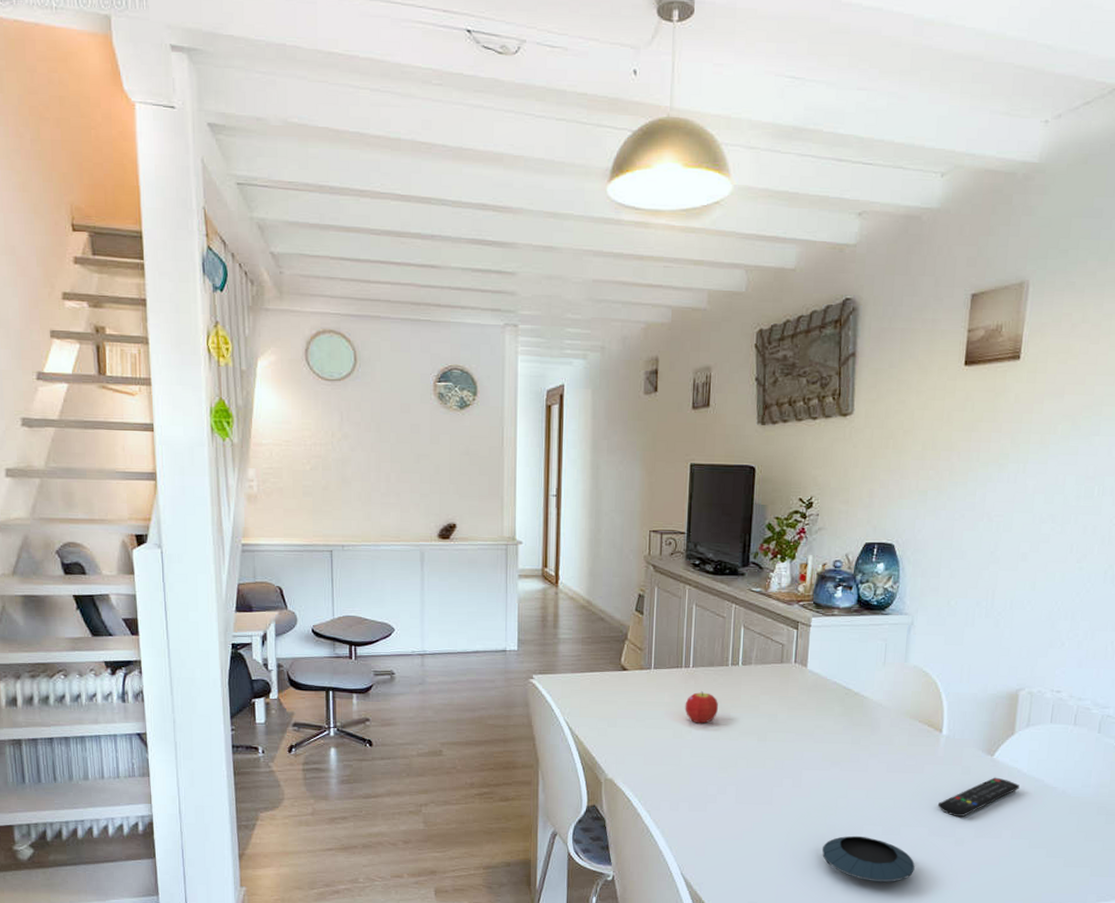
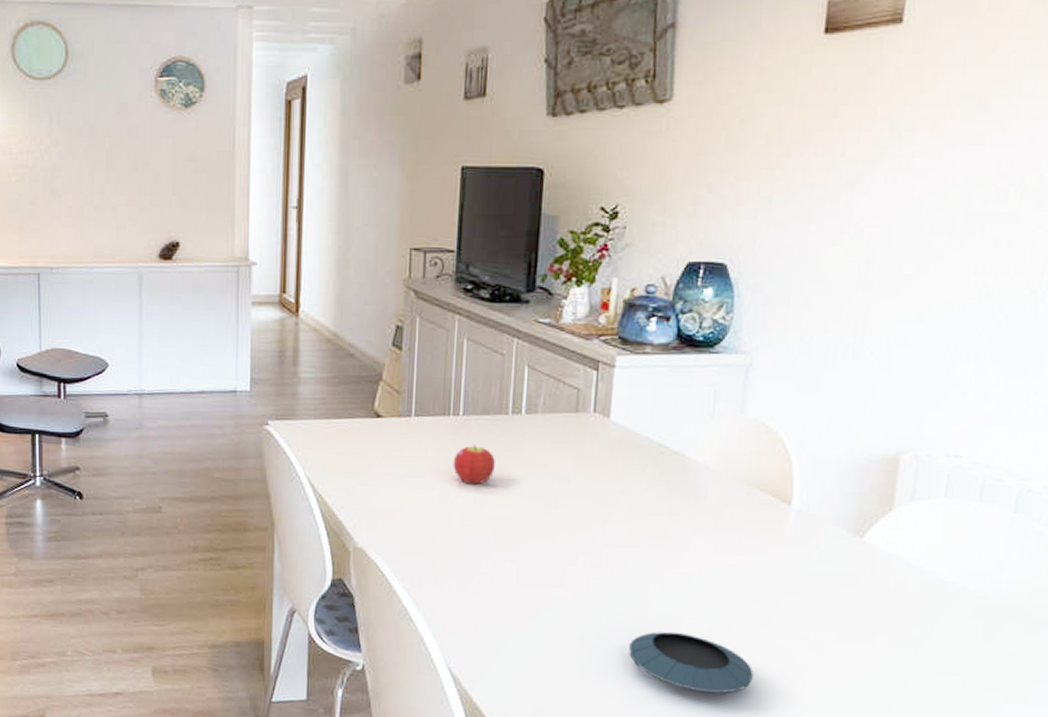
remote control: present [938,777,1020,818] -> none [786,565,900,615]

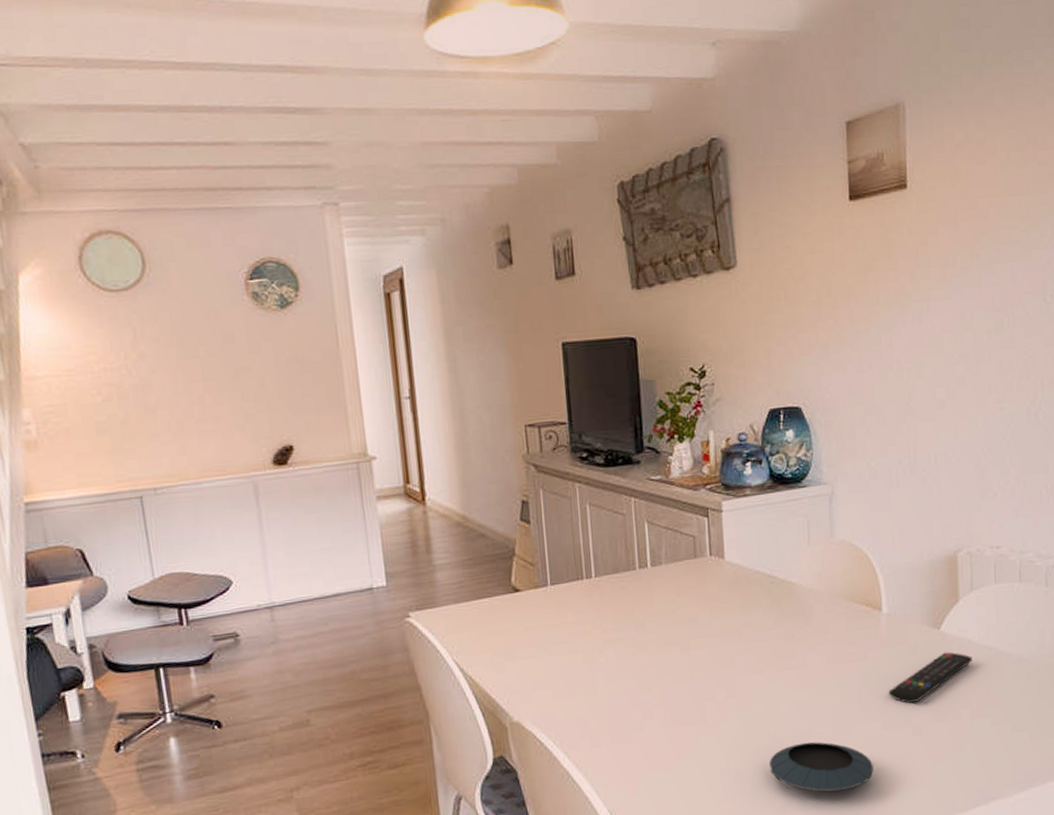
fruit: present [453,445,495,484] -> none [592,603,631,642]
remote control: none [786,565,900,615] -> present [889,652,972,704]

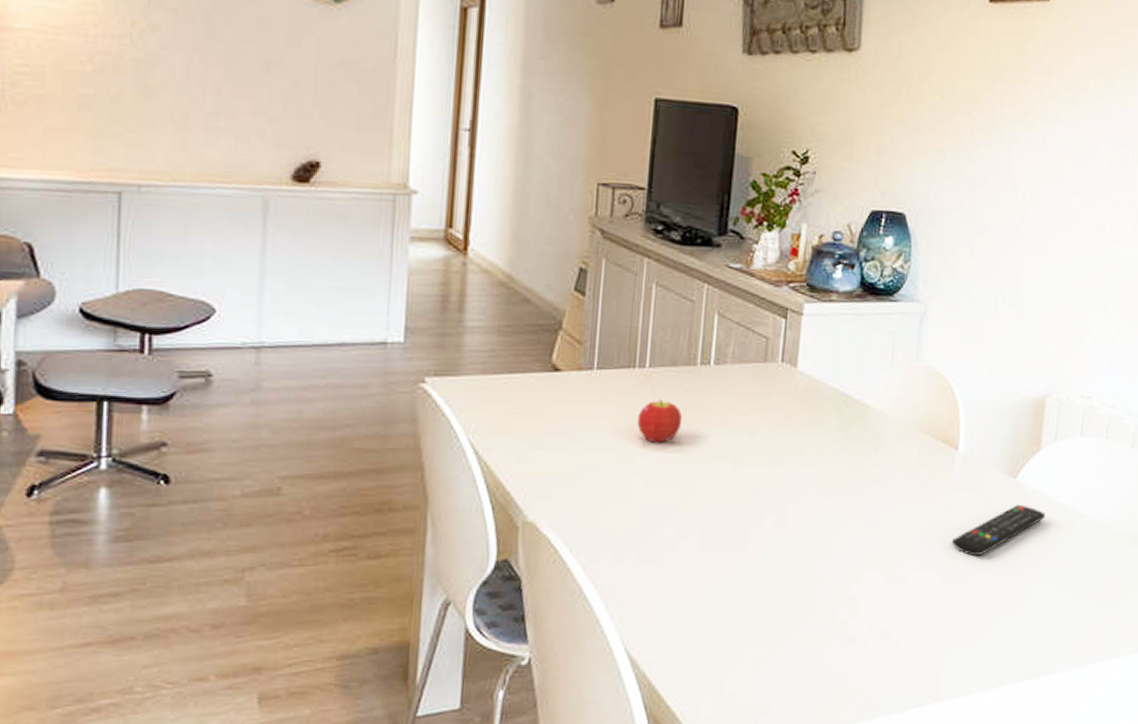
fruit: none [592,603,631,642] -> present [637,399,682,443]
saucer: present [769,741,874,793] -> none [810,585,924,646]

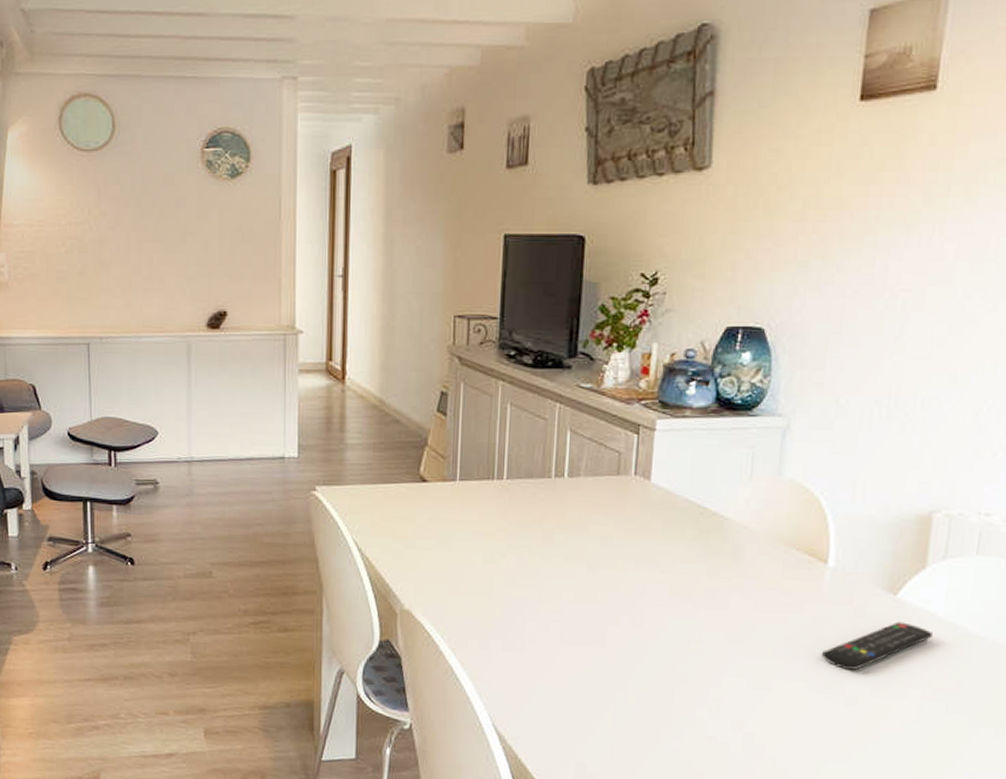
fruit: present [637,399,682,443] -> none [497,508,538,547]

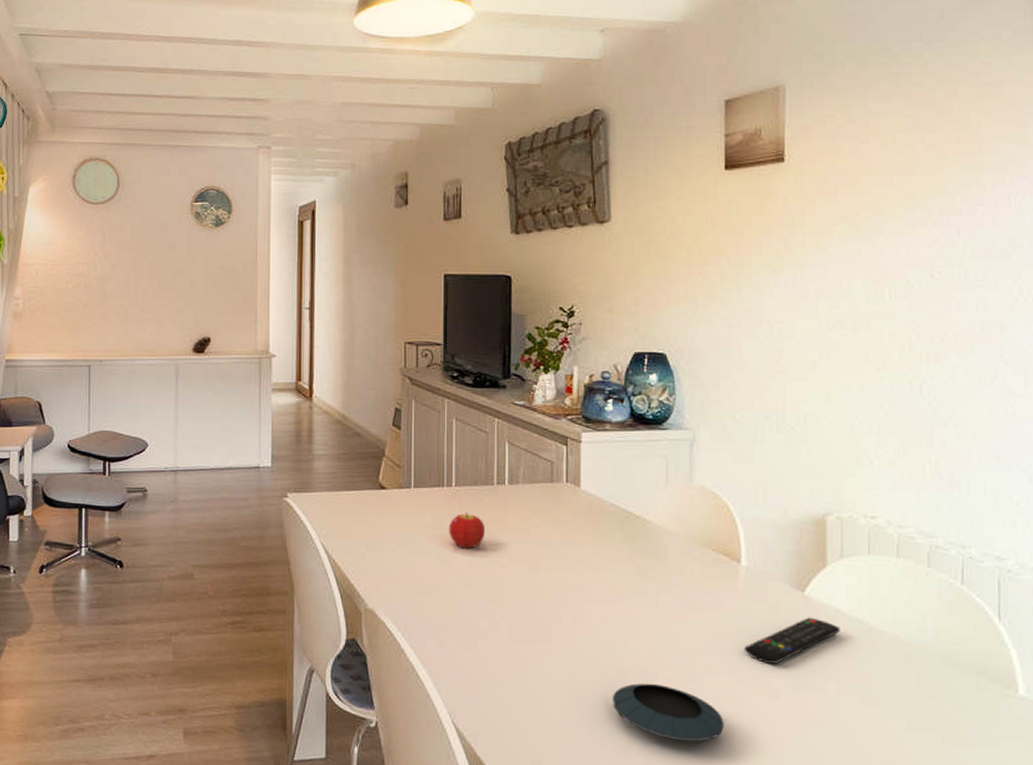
fruit: none [497,508,538,547] -> present [449,513,485,549]
saucer: none [669,688,791,748] -> present [613,683,724,742]

